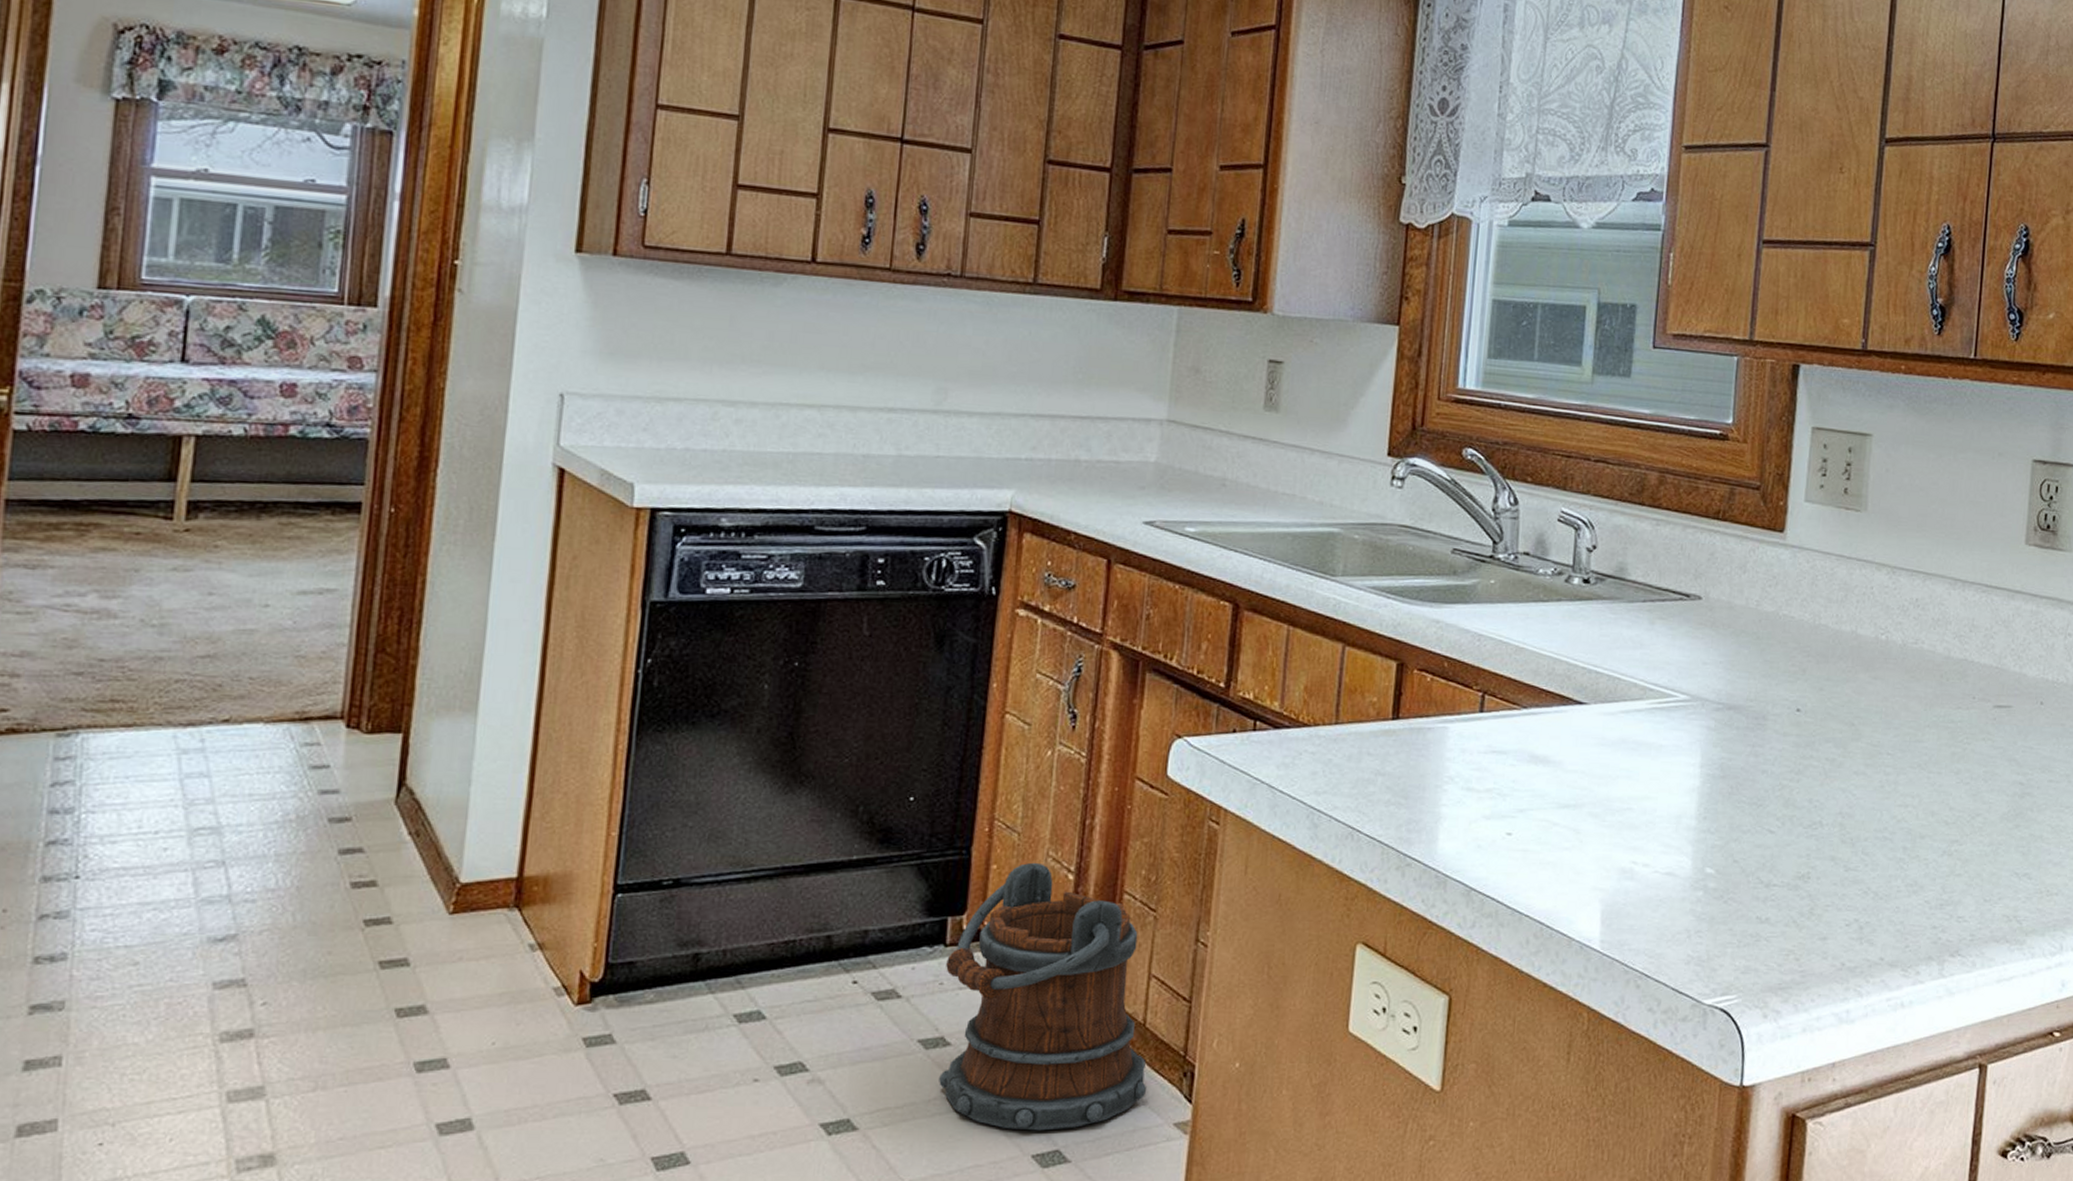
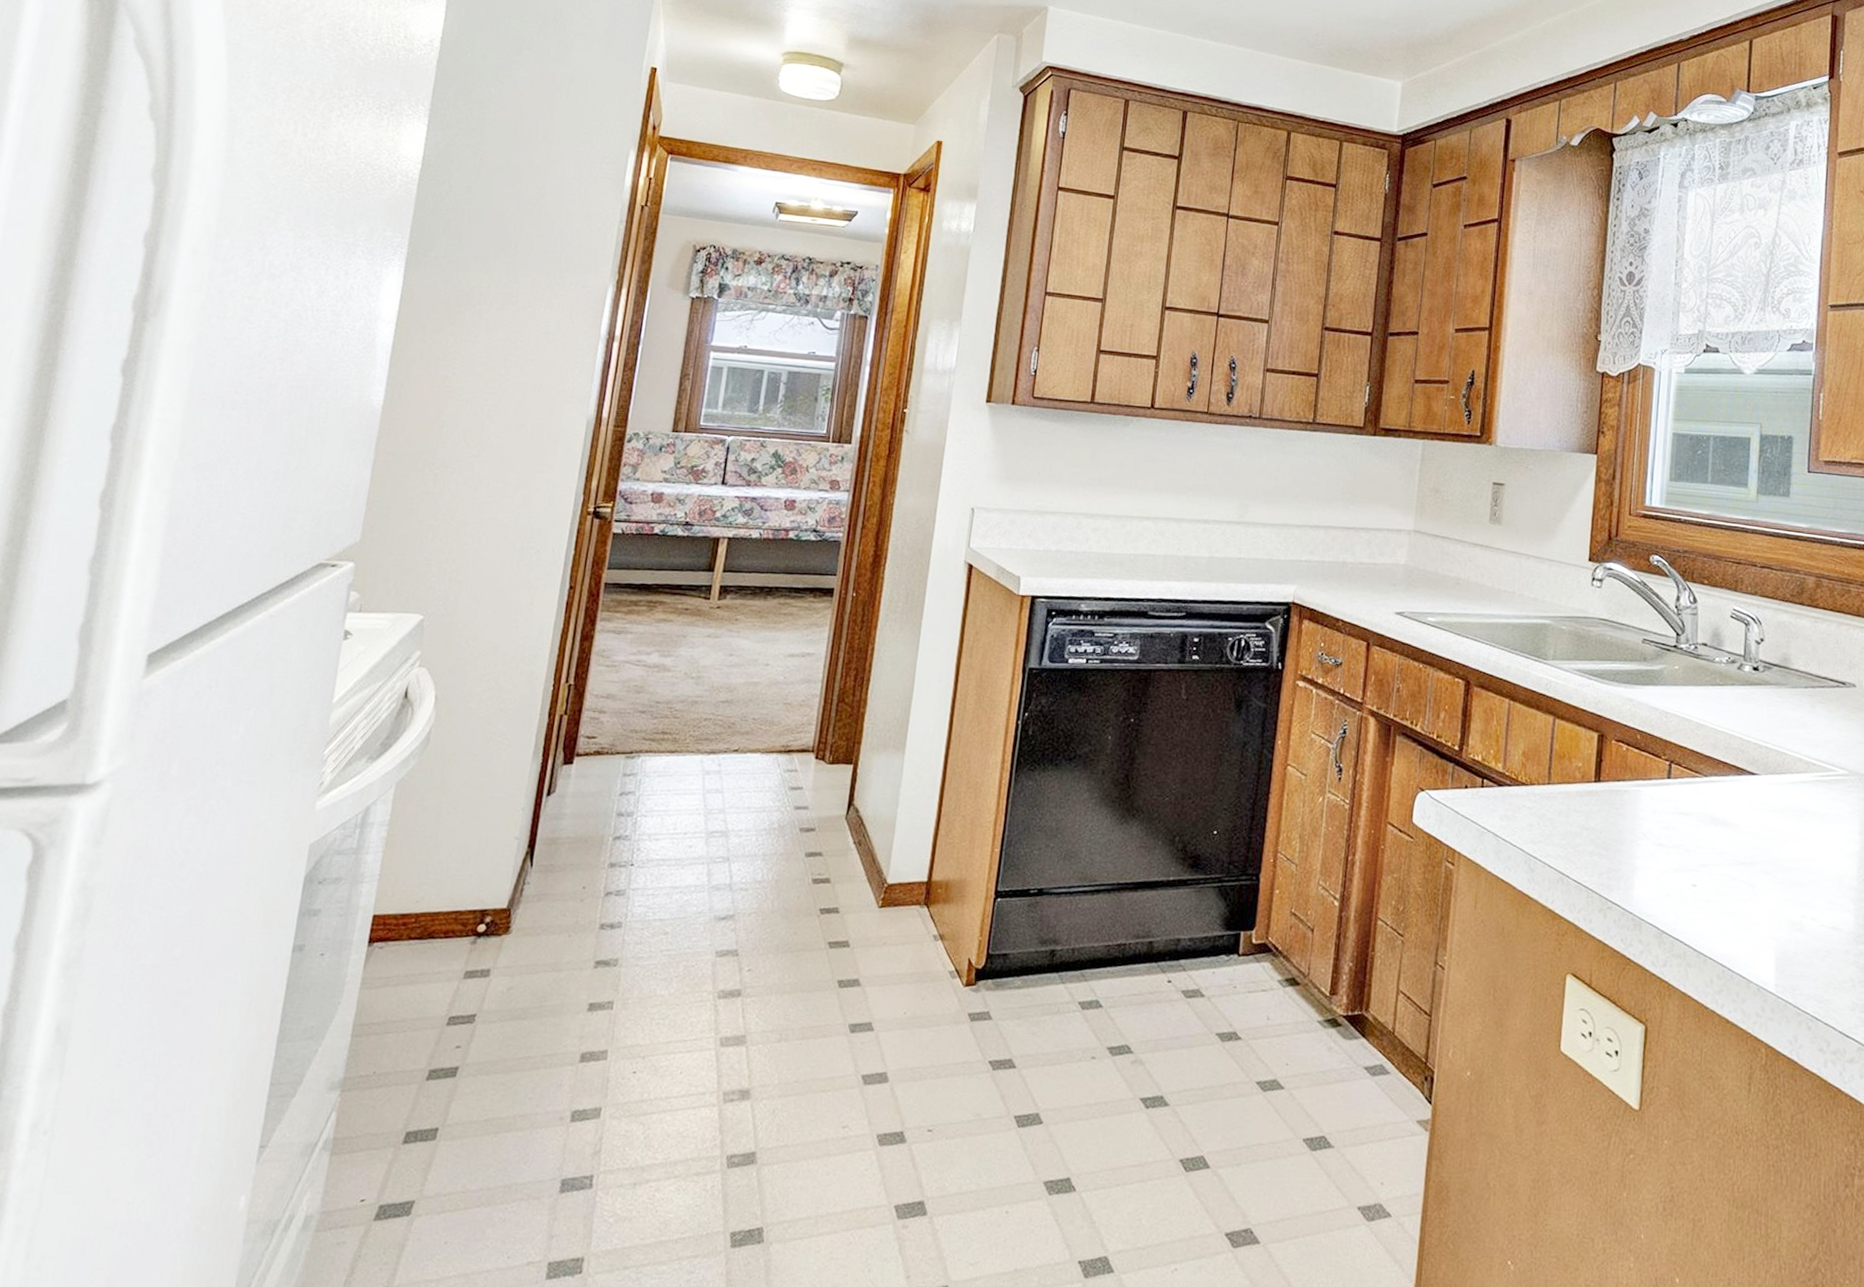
bucket: present [939,862,1146,1131] -> none [1231,889,1395,1119]

